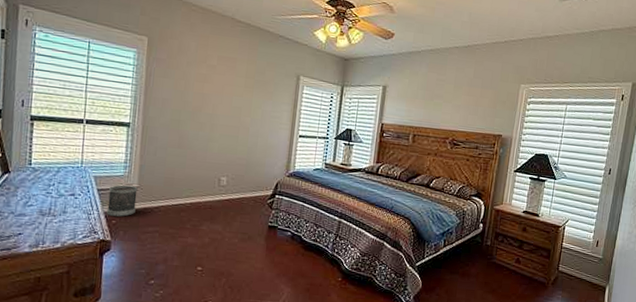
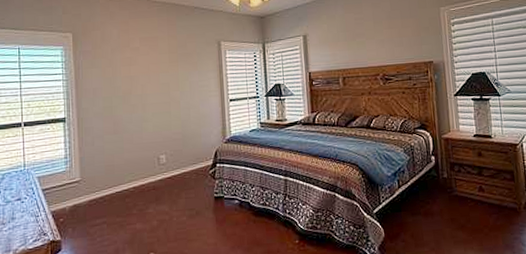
wastebasket: present [107,185,138,217] -> none [53,180,81,215]

